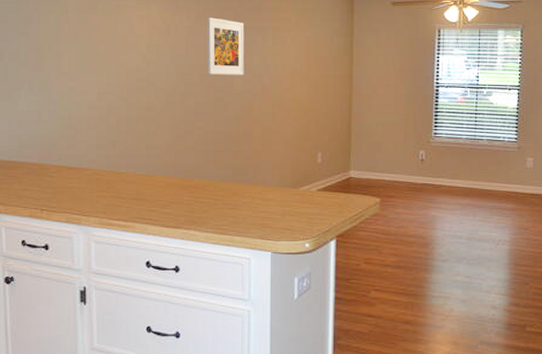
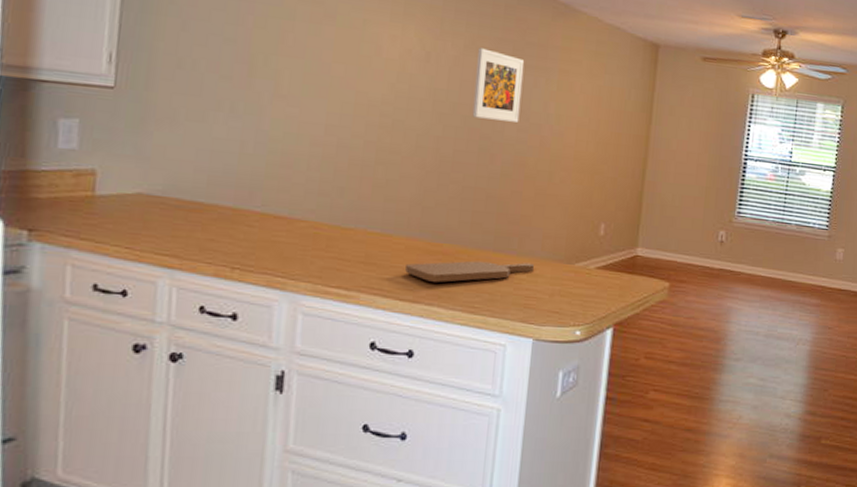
cutting board: none [167,190,266,210] -> present [405,261,534,283]

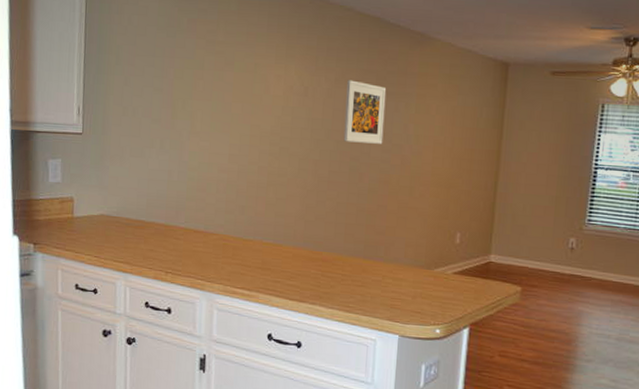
cutting board: present [405,261,534,283] -> none [293,266,398,285]

